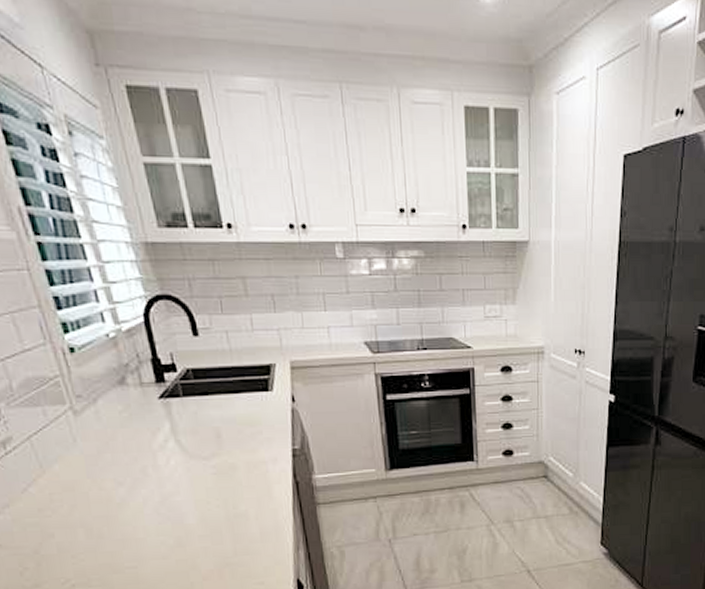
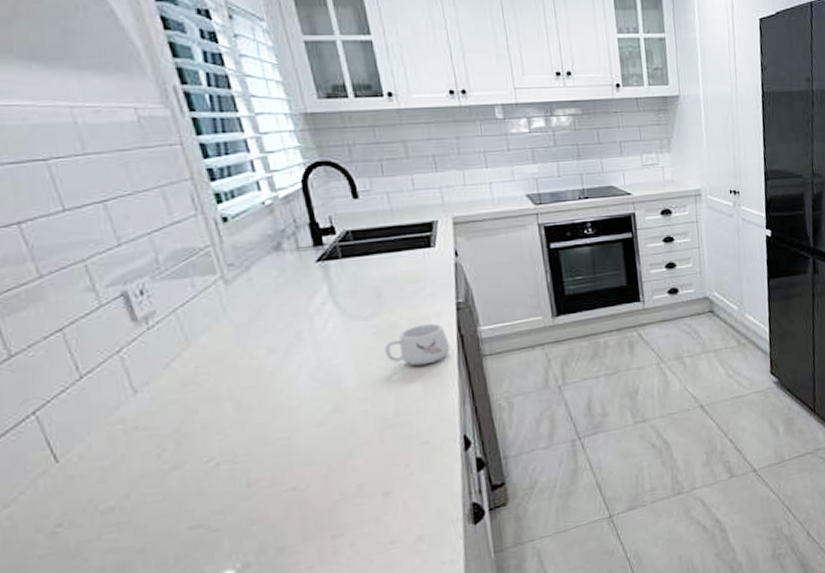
mug: none [223,468,285,509] -> present [384,323,450,366]

